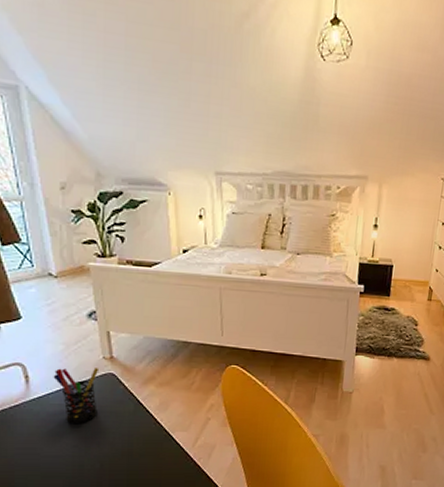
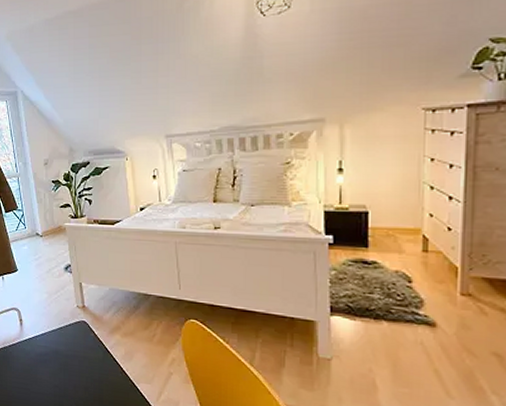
pen holder: present [53,368,98,423] -> none [39,314,73,365]

